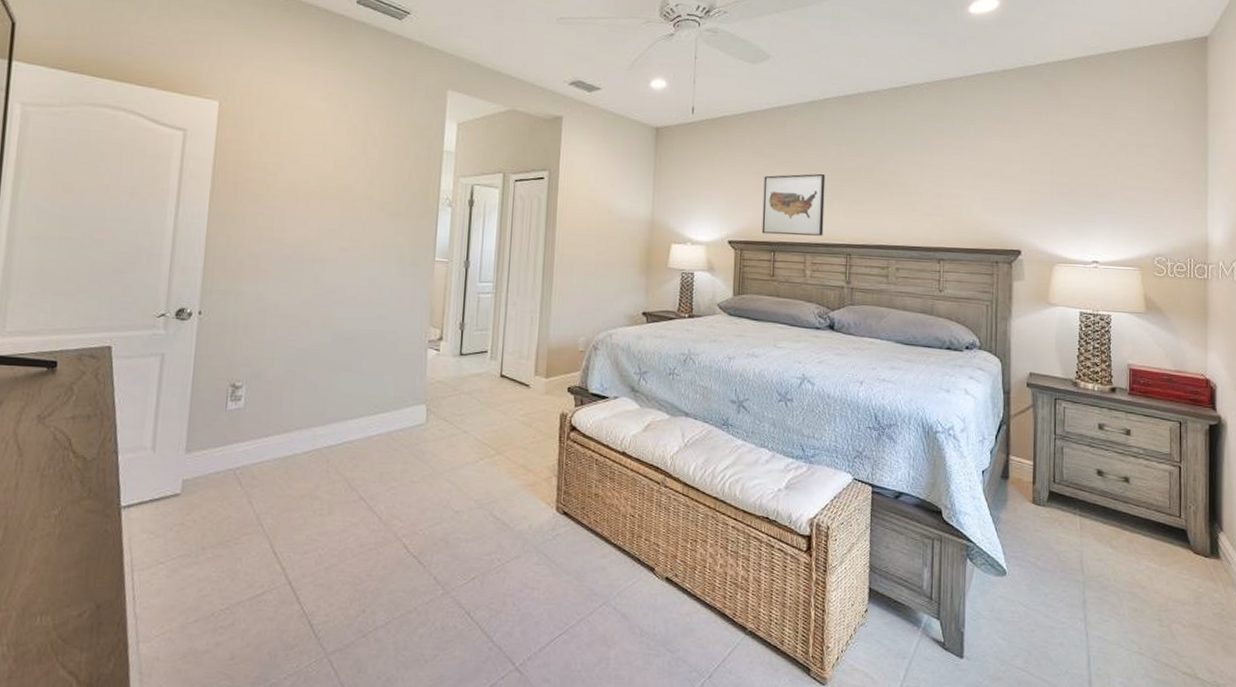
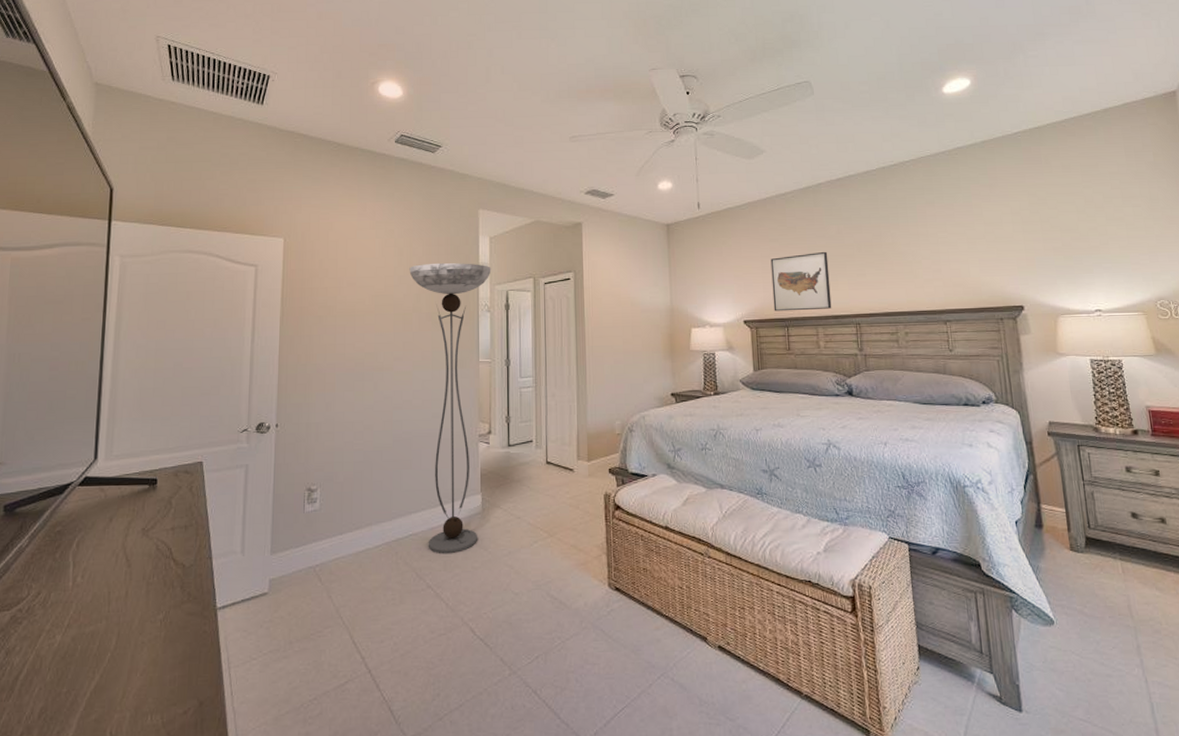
floor lamp: none [363,146,457,466] -> present [409,263,491,554]

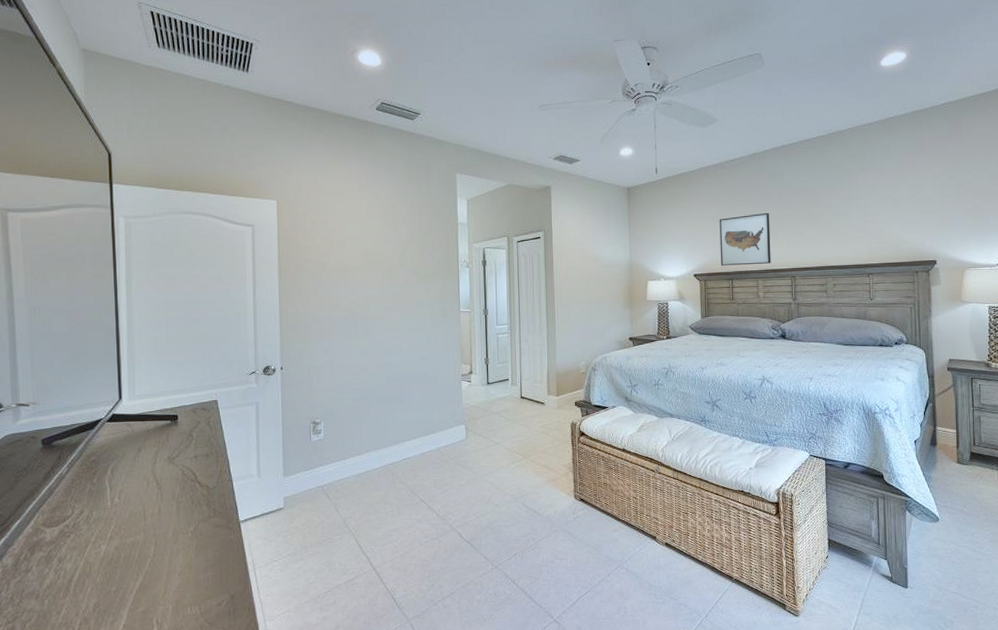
floor lamp: present [409,263,491,554] -> none [394,223,469,474]

